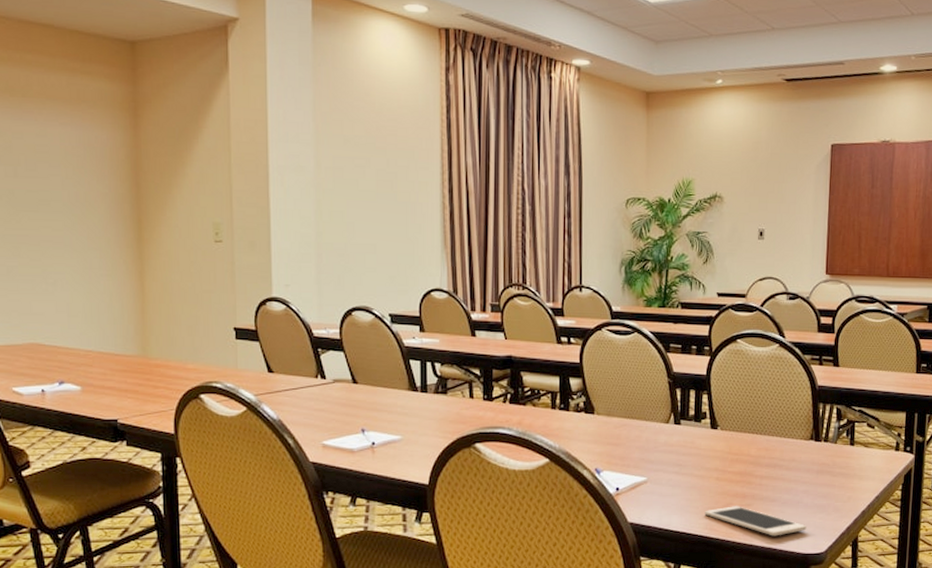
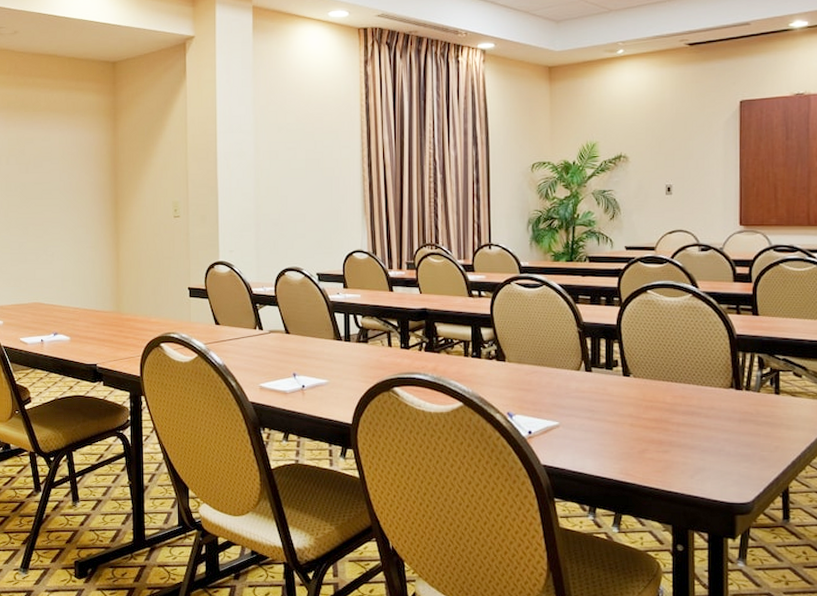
cell phone: present [704,506,807,536] -> none [619,452,730,484]

